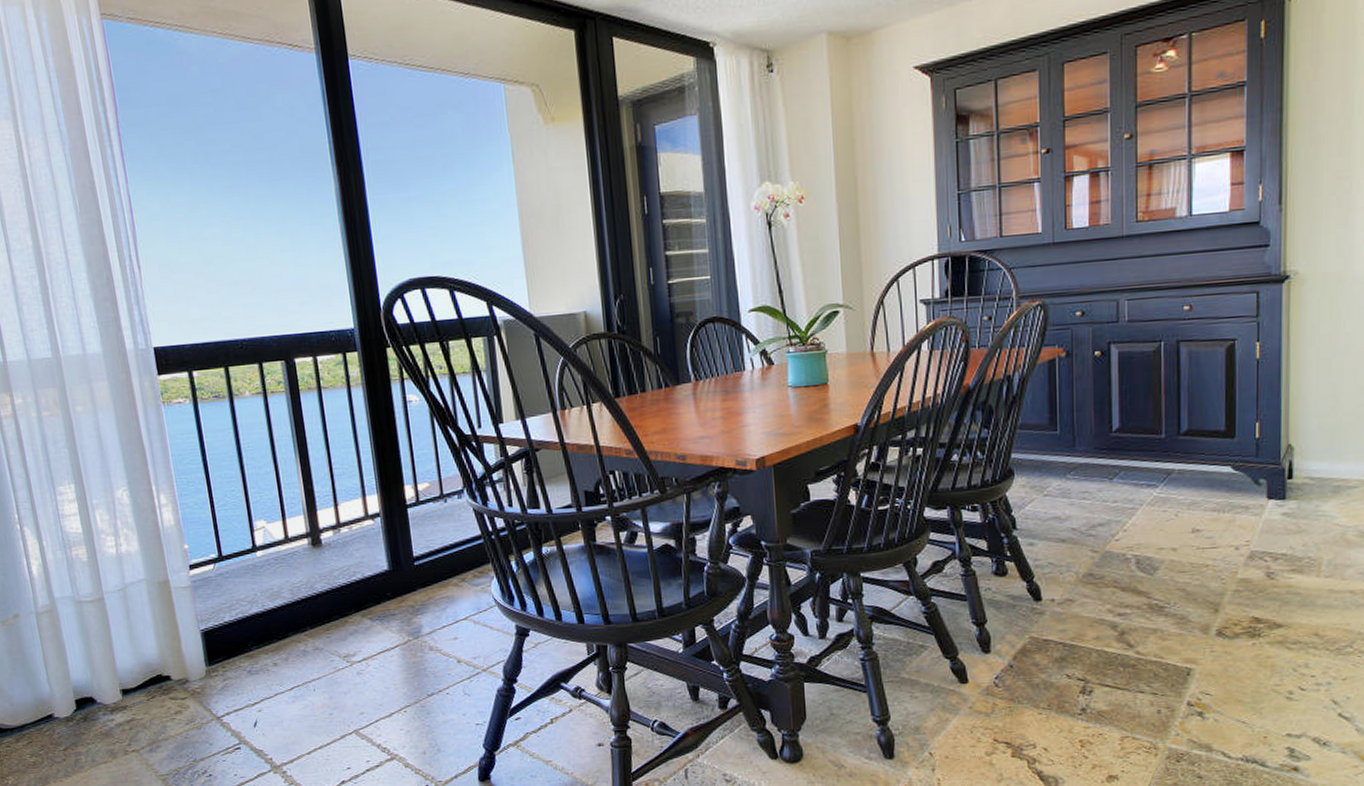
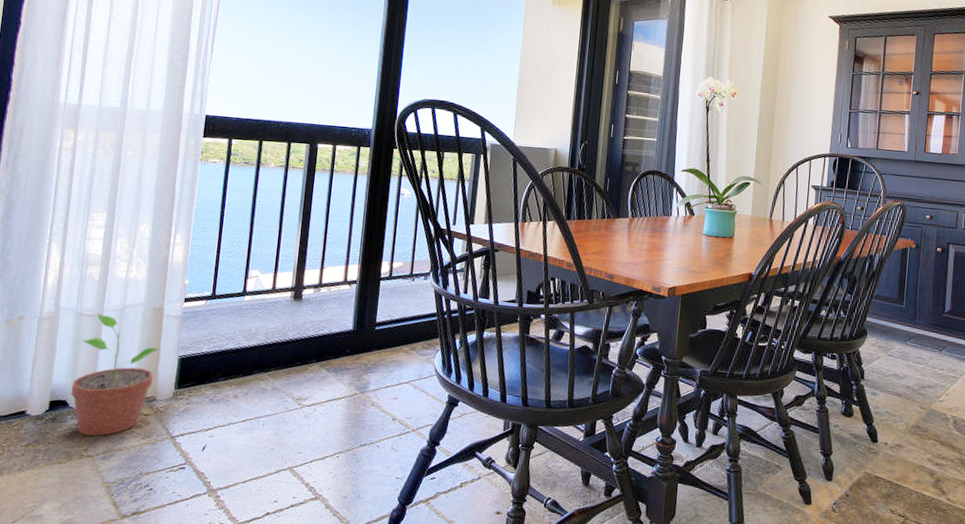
potted plant: none [89,598,180,730] -> present [71,314,159,436]

